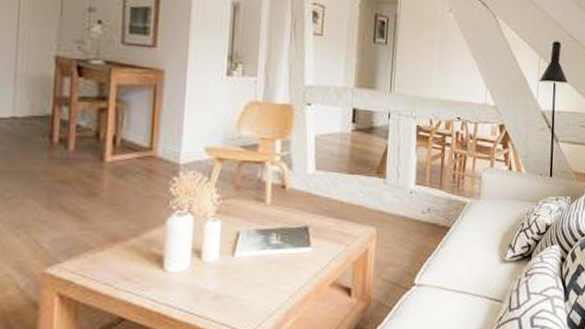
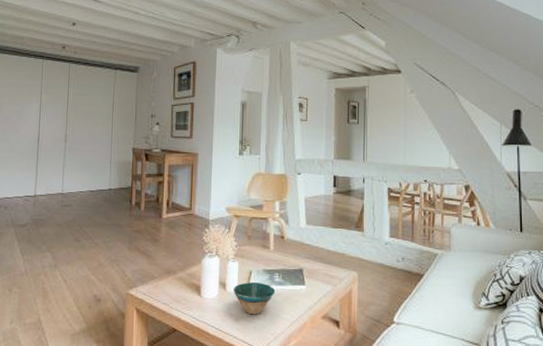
bowl: none [211,247,272,290] -> present [233,282,276,315]

